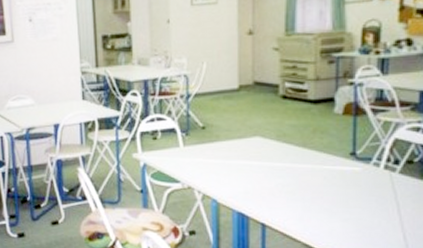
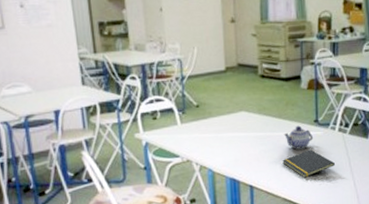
notepad: none [305,188,378,222] -> present [282,149,336,178]
teapot: none [308,158,347,187] -> present [283,125,313,150]

